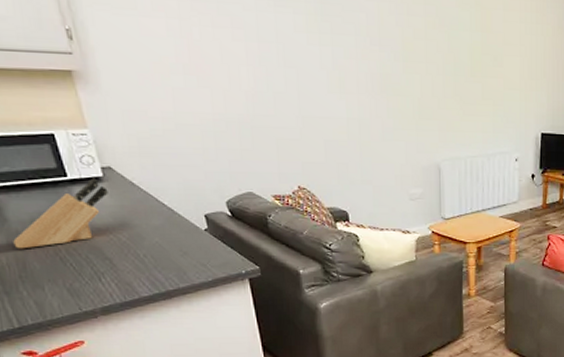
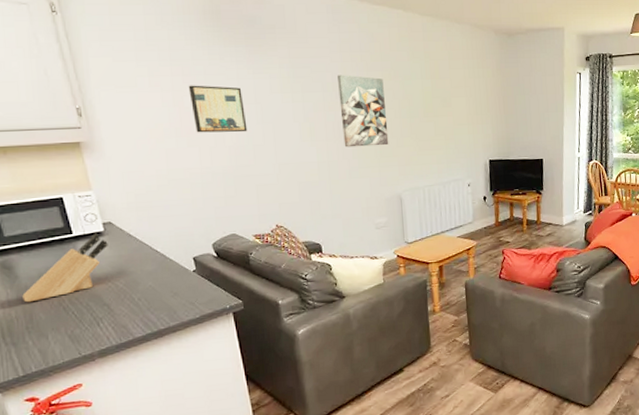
wall art: none [198,13,267,76] -> present [188,85,248,133]
wall art: none [373,17,429,106] -> present [338,75,389,148]

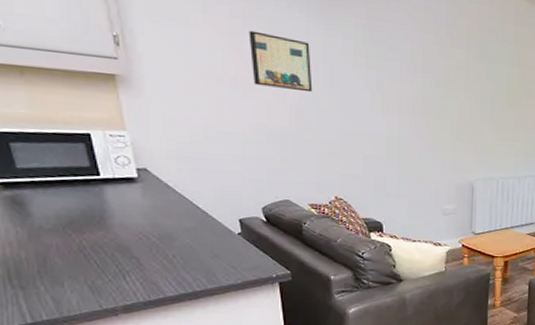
knife block: present [22,233,108,303] -> none [35,178,141,245]
wall art: present [338,75,389,148] -> none [417,46,467,130]

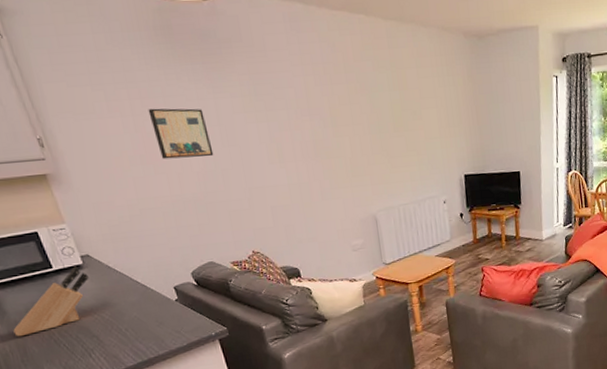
knife block: none [35,178,141,245] -> present [13,266,89,337]

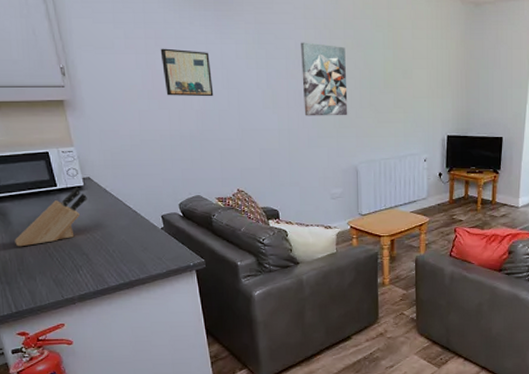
wall art: none [301,90,360,168] -> present [301,42,348,116]

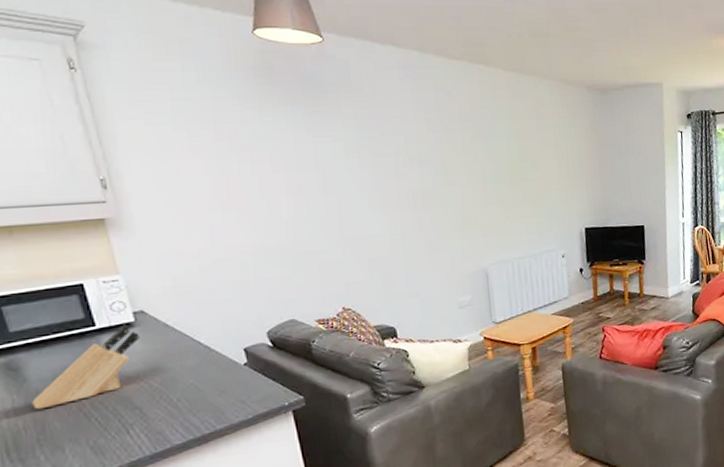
wall art: present [160,48,214,97] -> none [236,150,308,205]
wall art: present [301,42,348,116] -> none [411,137,472,218]

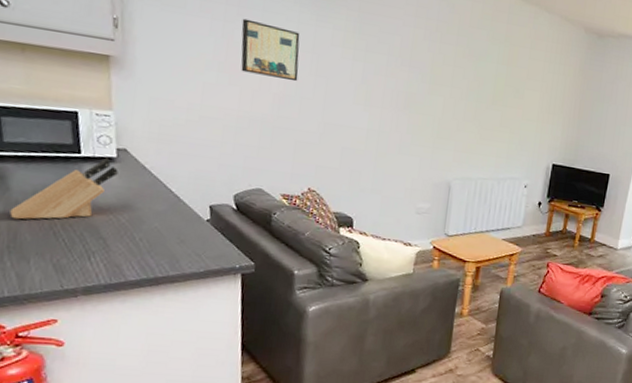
wall art: none [236,150,308,205] -> present [241,18,300,82]

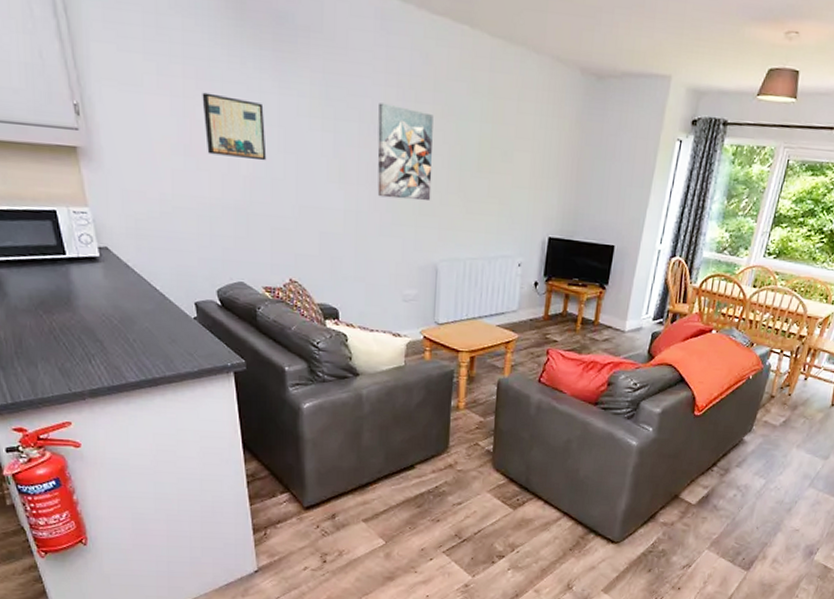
knife block: present [10,157,118,220] -> none [11,257,103,325]
wall art: none [399,40,456,127] -> present [377,103,434,201]

